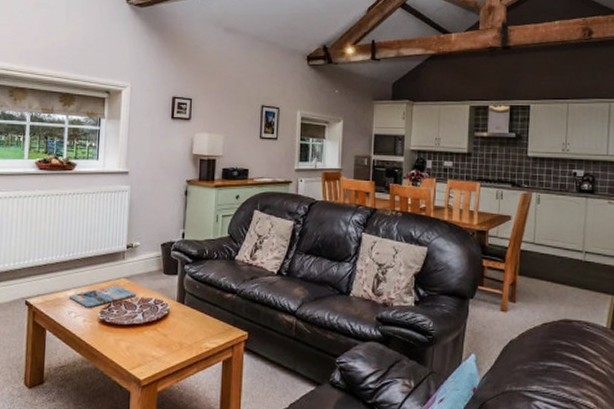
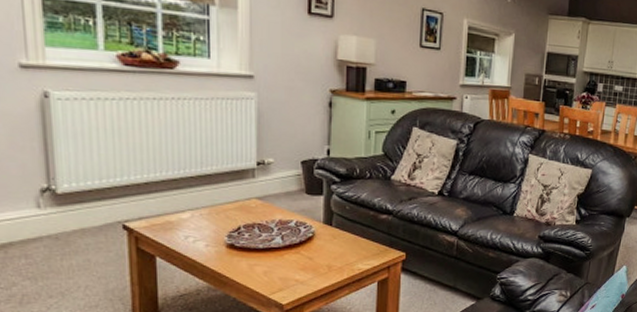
magazine: present [70,285,136,308] -> none [185,206,272,231]

